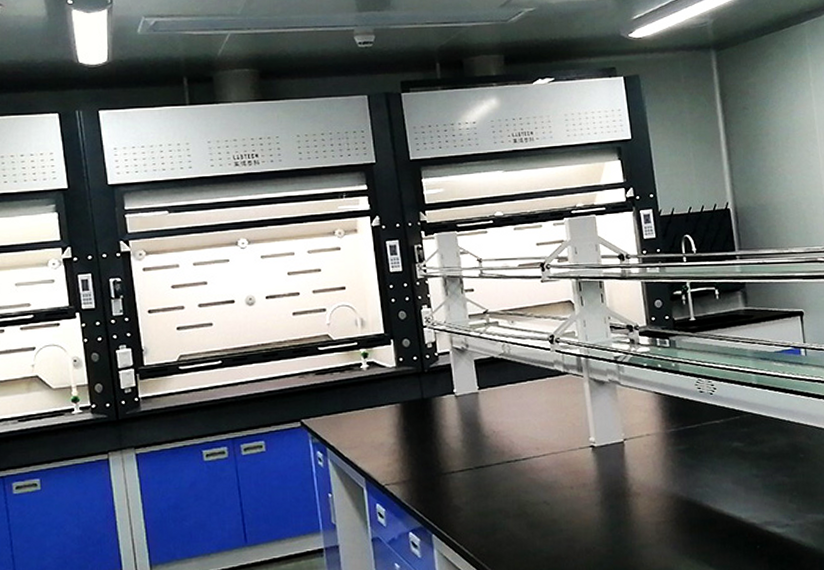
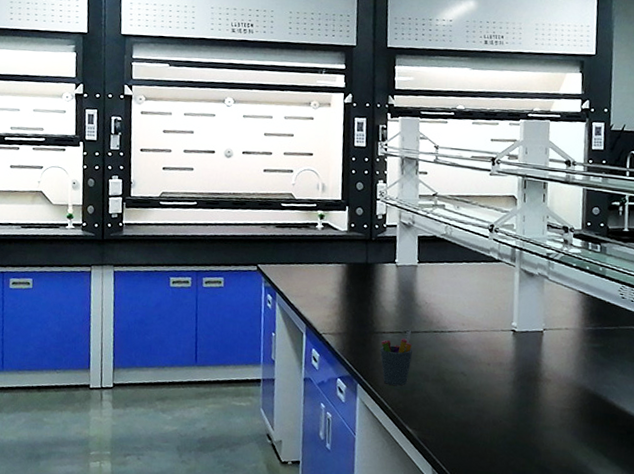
pen holder: none [451,464,488,529] -> present [379,329,413,386]

